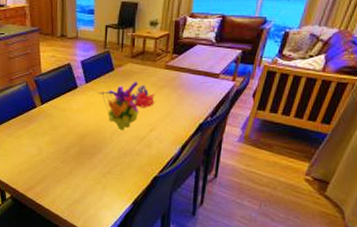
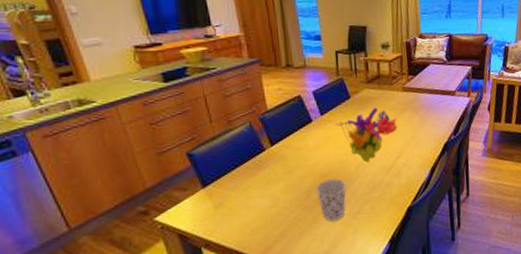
cup: none [74,140,101,177] -> present [315,178,346,222]

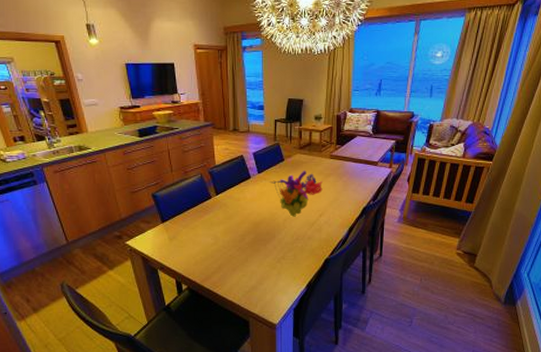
cup: present [315,178,346,222] -> none [249,228,274,263]

